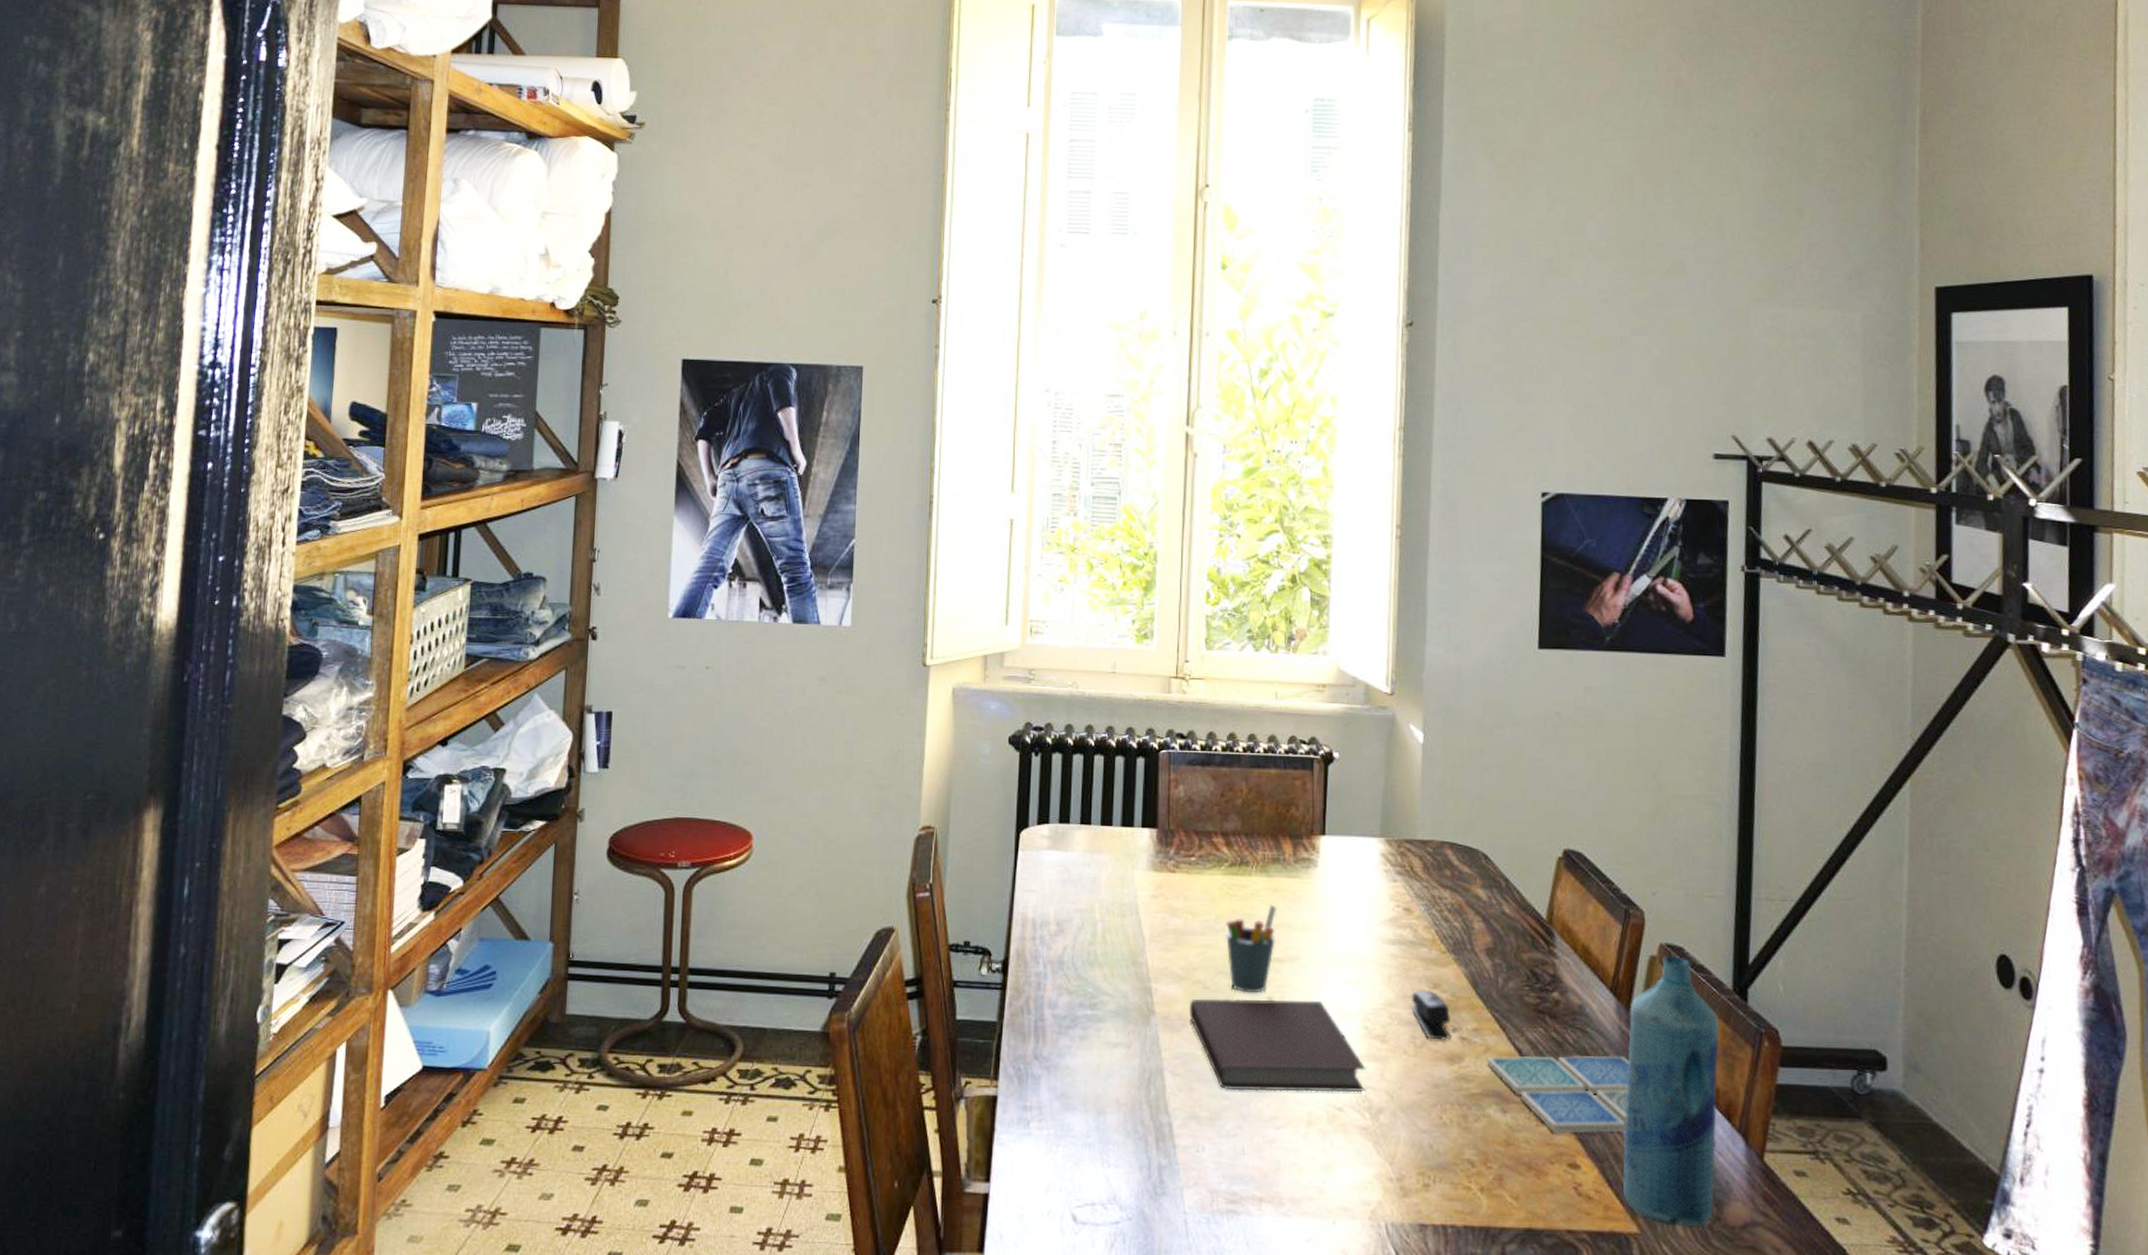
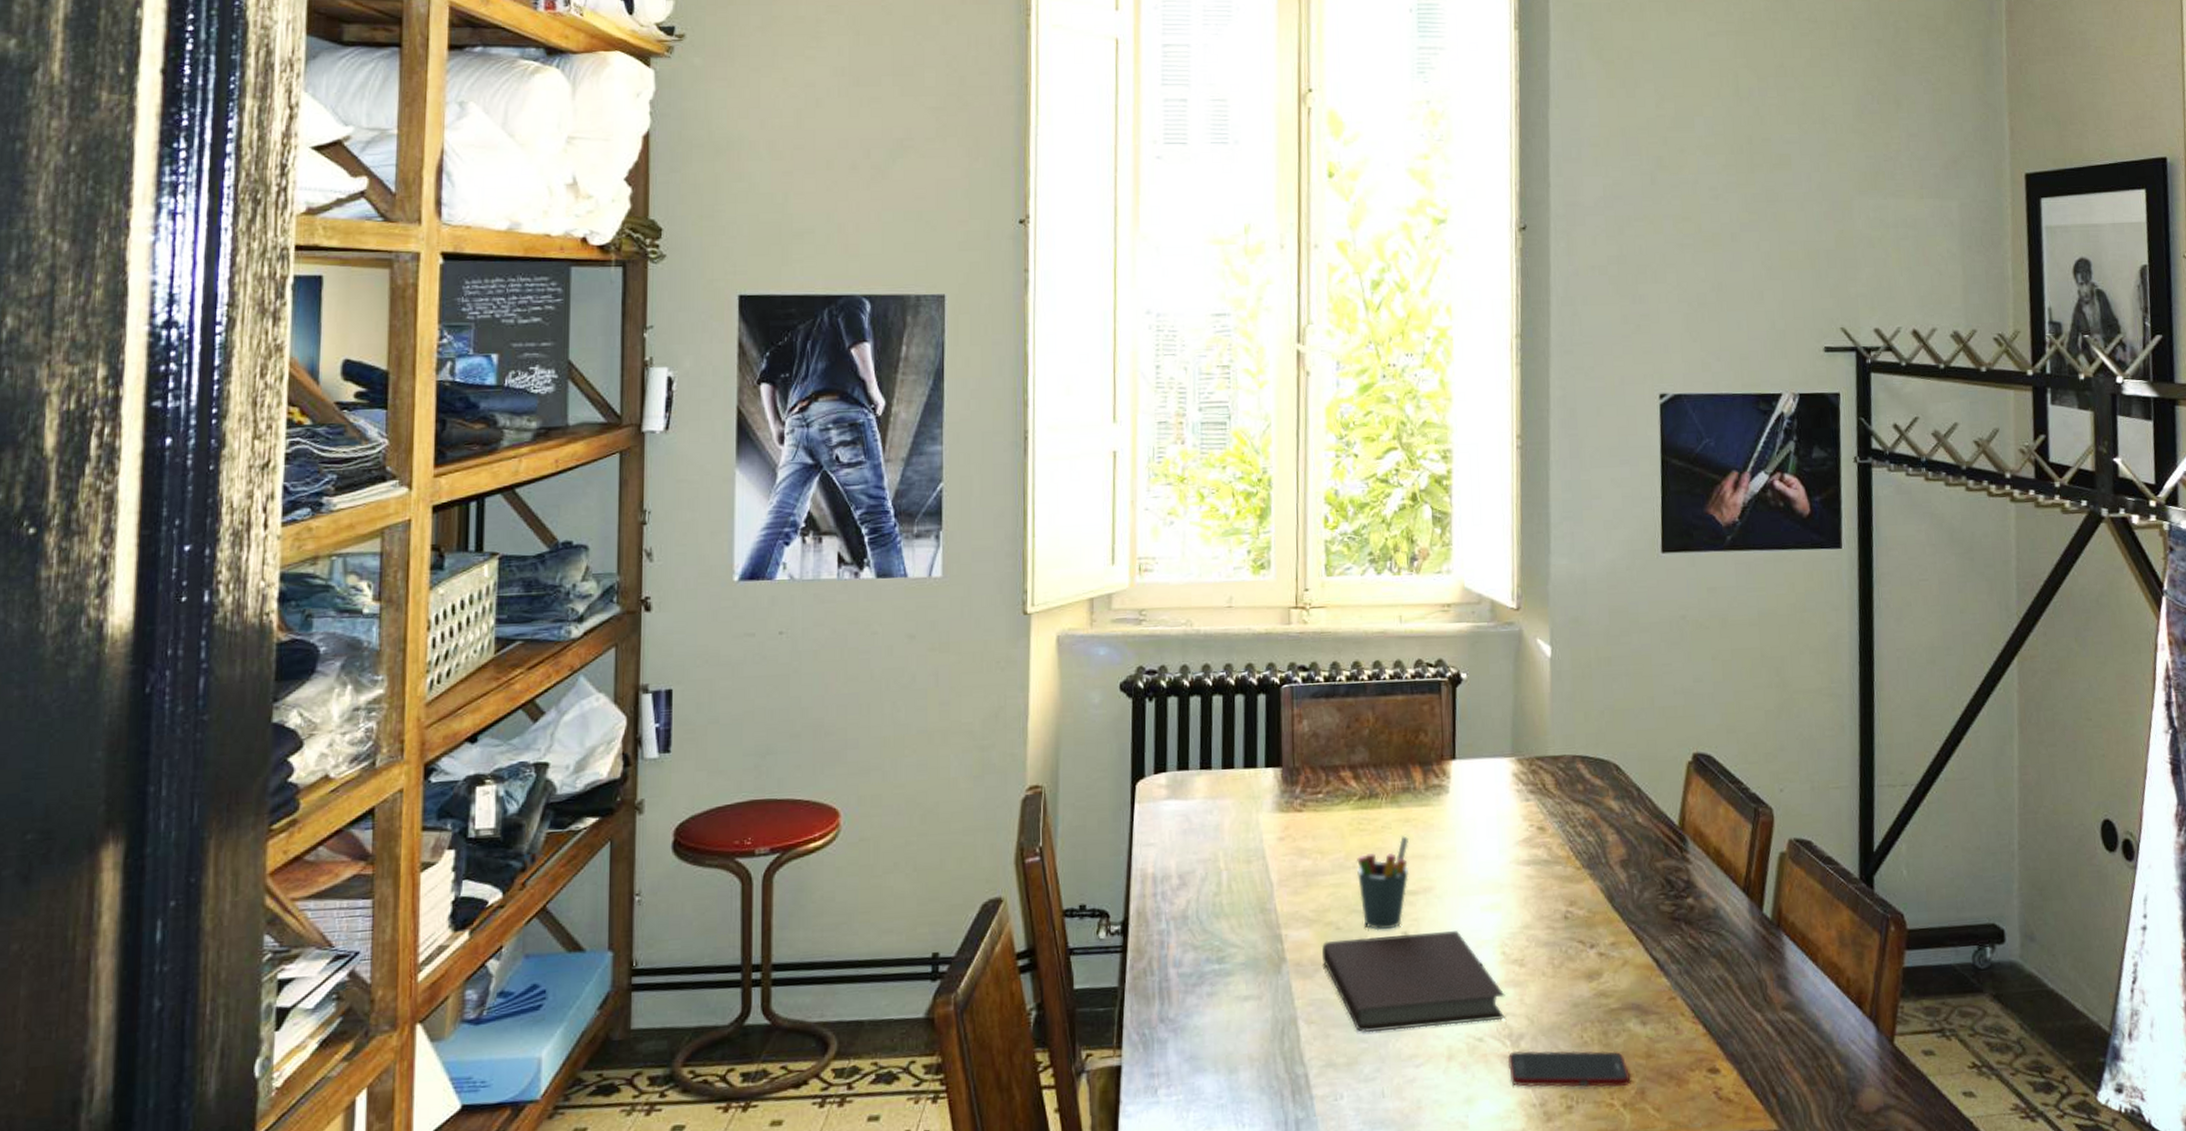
cell phone: none [1366,1125,1489,1170] -> present [1507,1050,1631,1088]
stapler: present [1411,989,1451,1040] -> none [1547,908,1589,959]
drink coaster: present [1486,1055,1629,1134] -> none [1625,955,1764,1040]
bottle: present [1623,955,1720,1227] -> none [1761,850,1849,1119]

